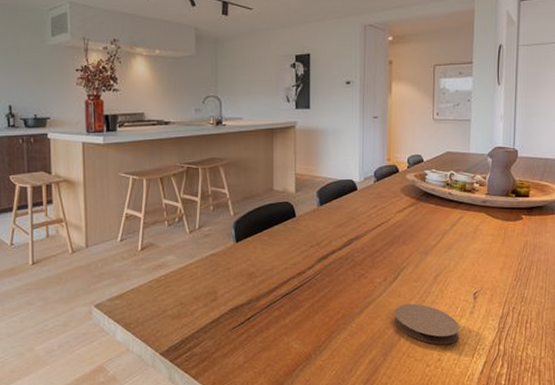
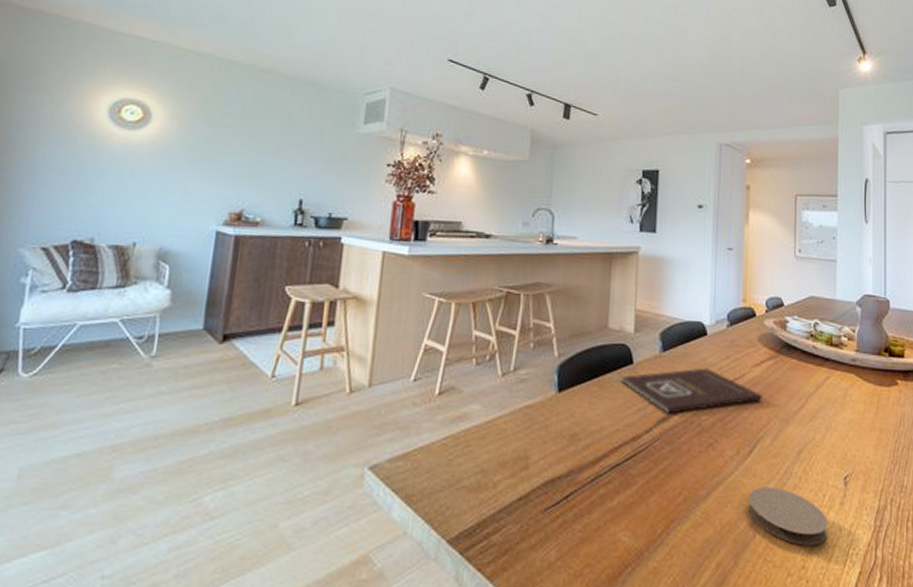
book: none [287,216,405,253] -> present [622,368,762,414]

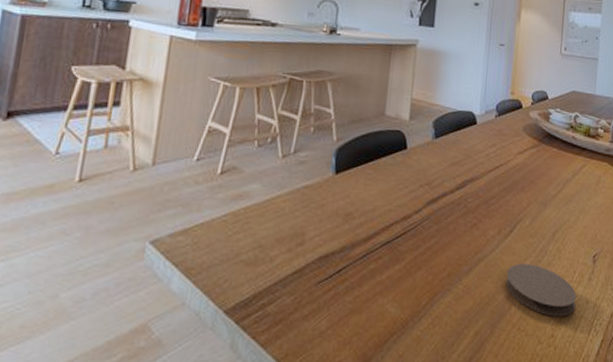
book: present [622,368,762,414] -> none [395,154,524,196]

